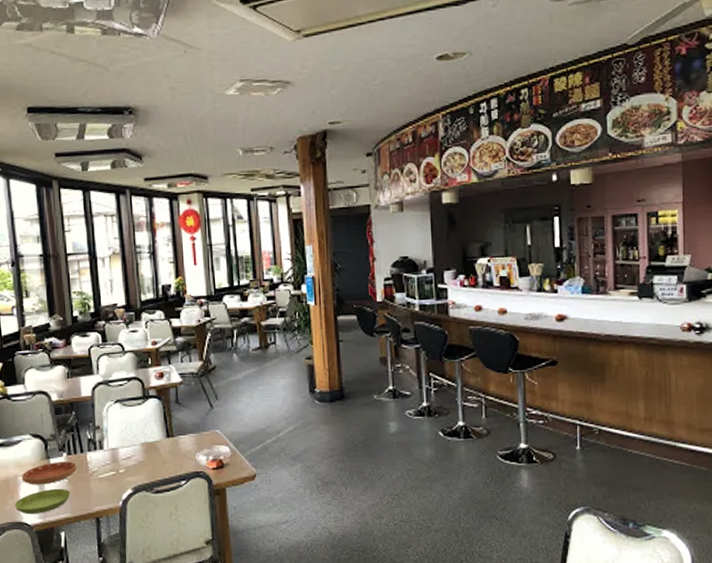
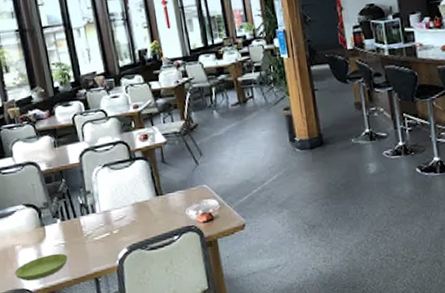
saucer: present [21,461,77,485] -> none [18,227,72,253]

